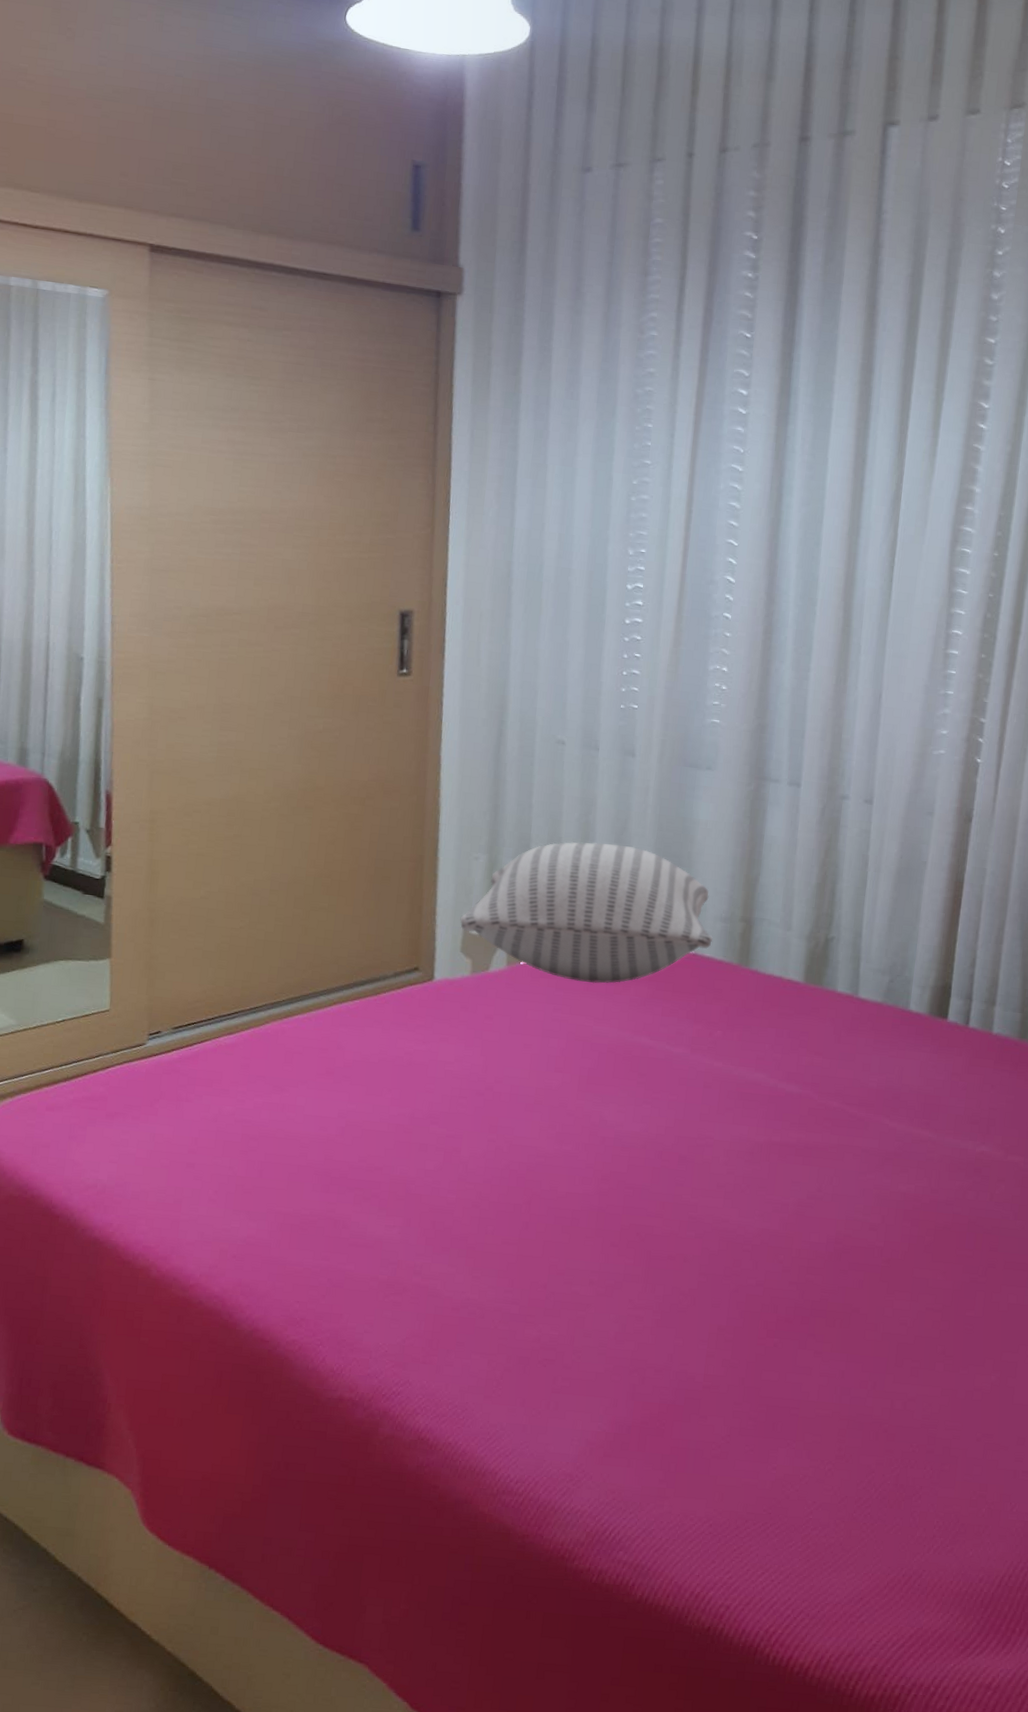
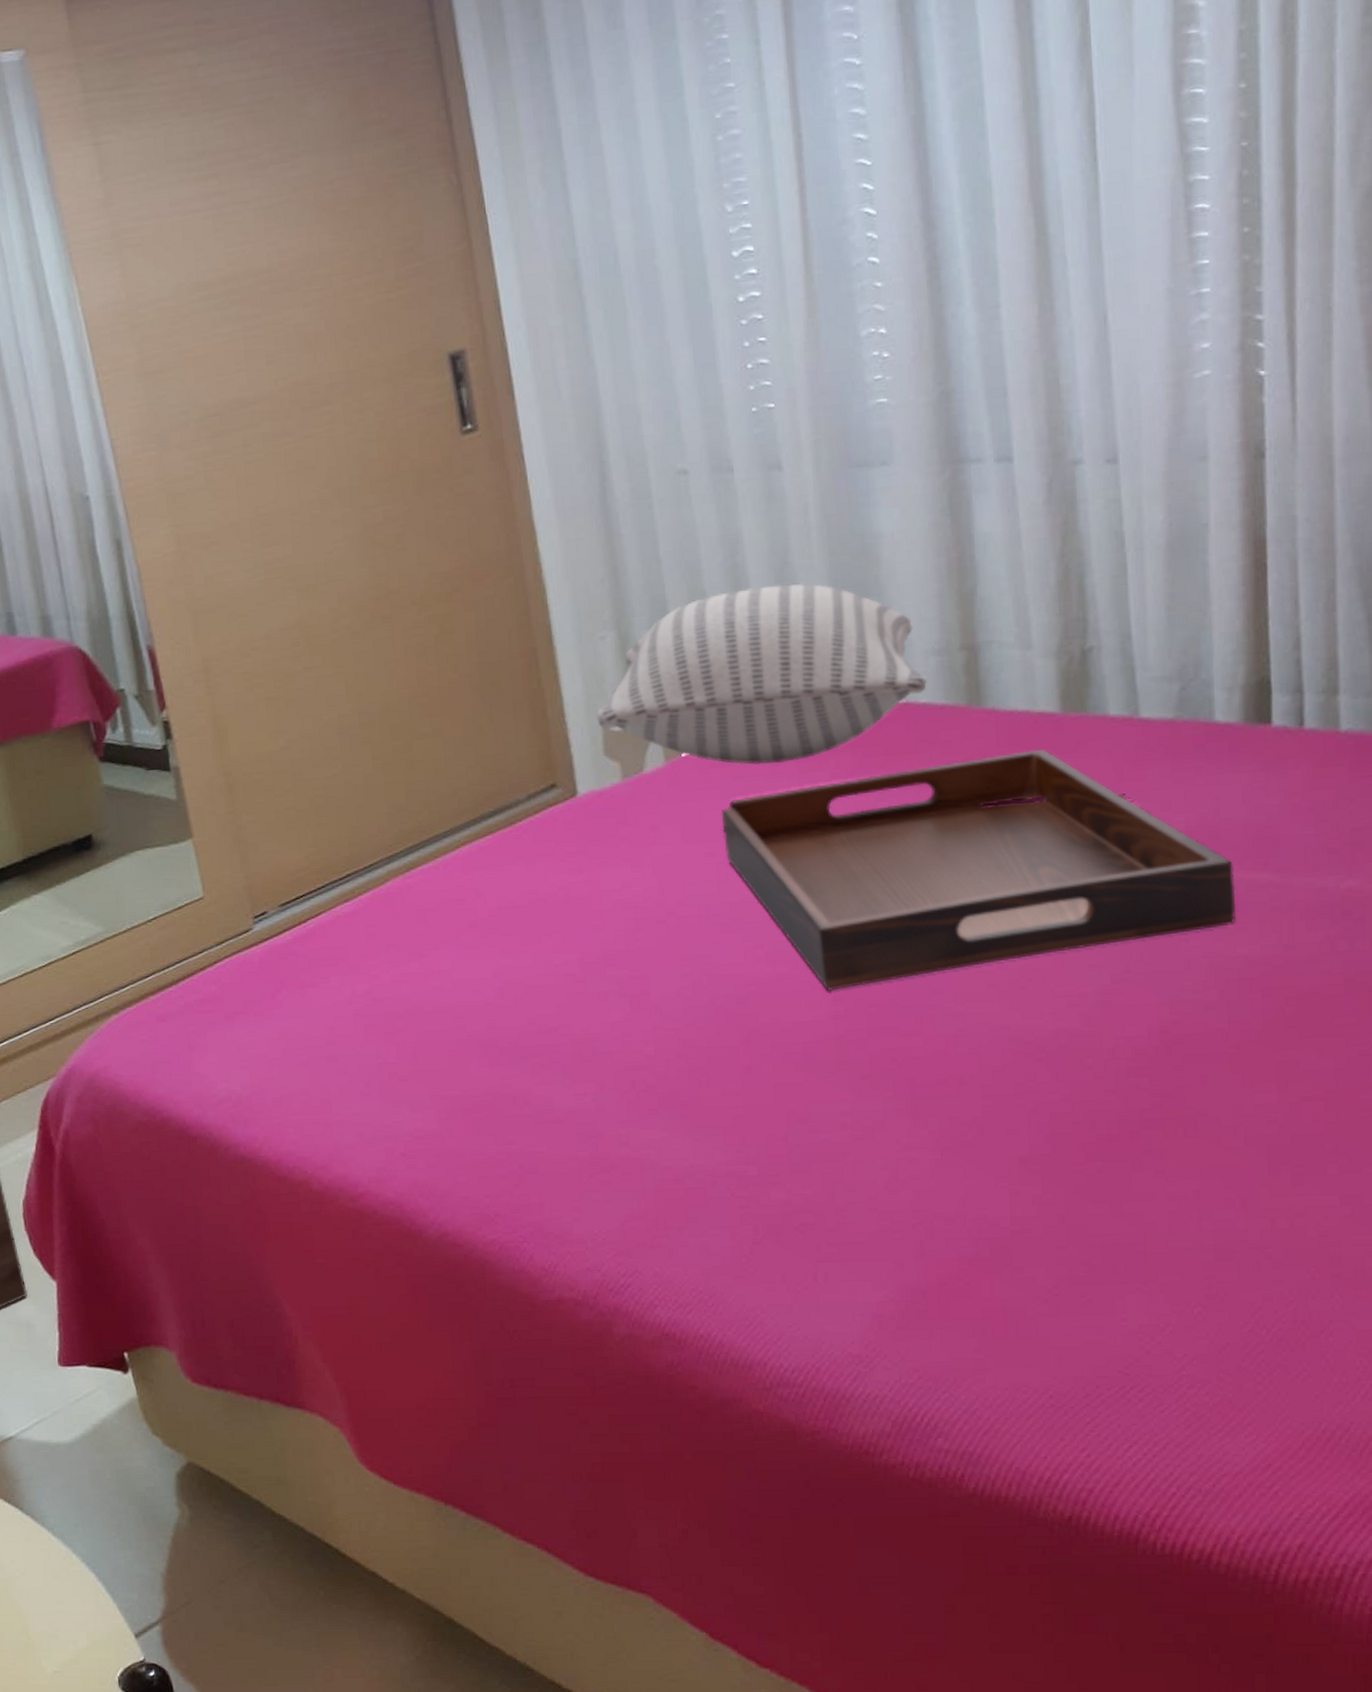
serving tray: none [540,1005,906,1172] -> present [721,750,1236,992]

